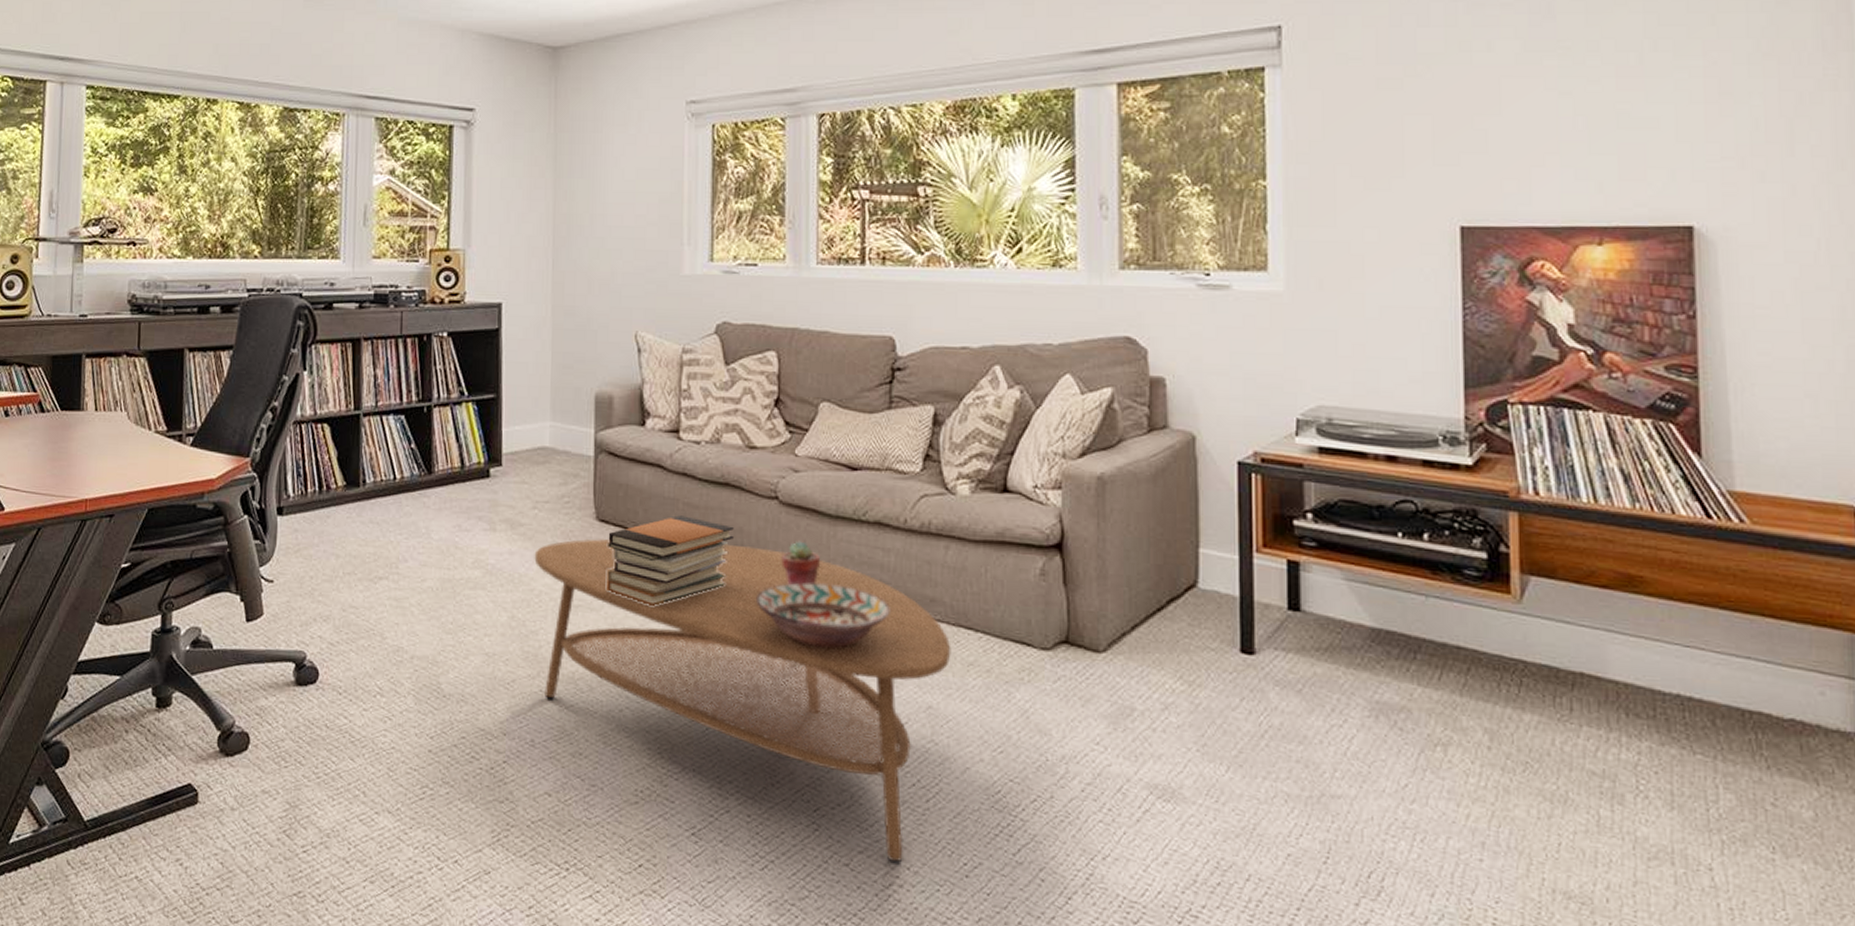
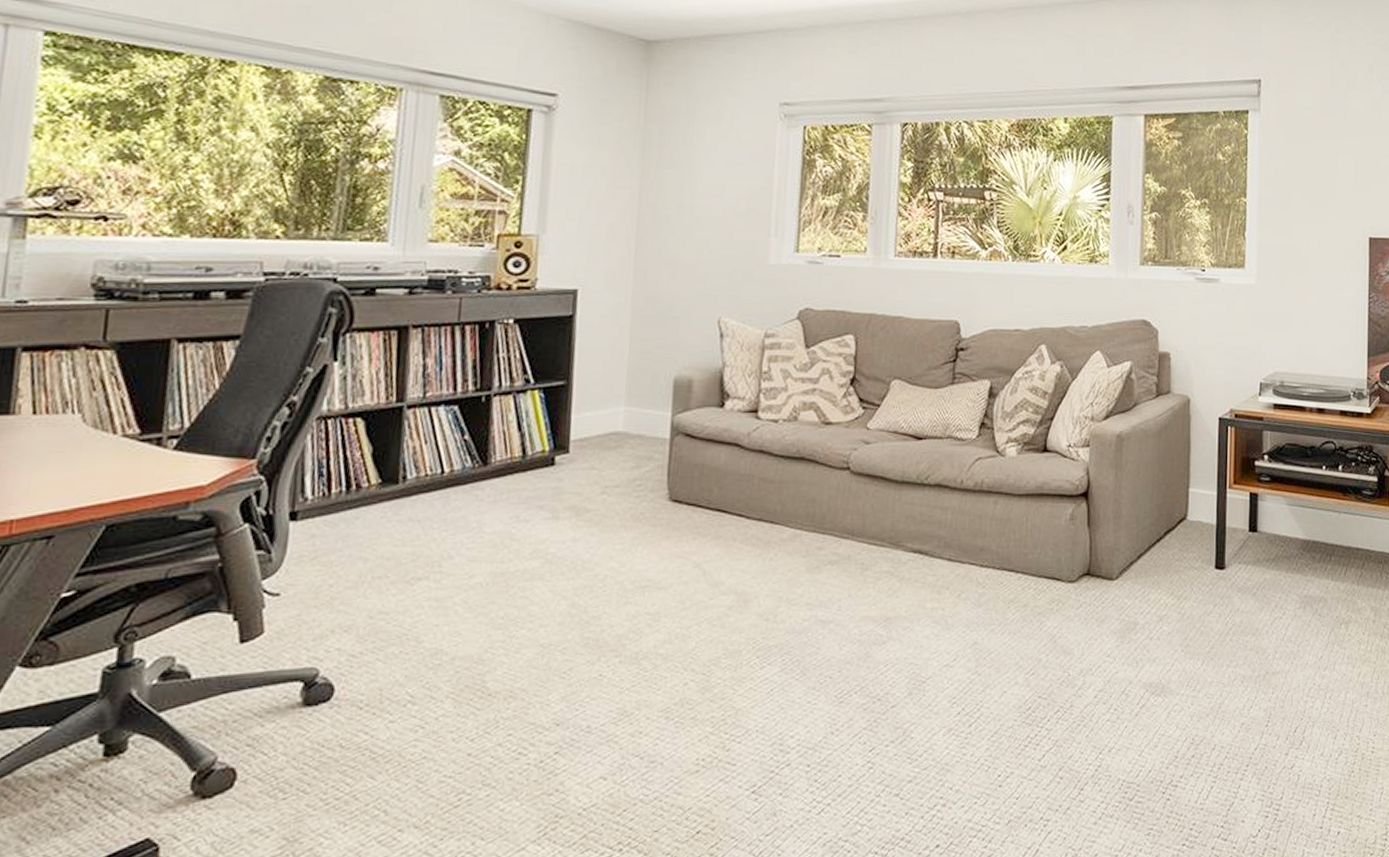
coffee table: present [534,539,951,863] -> none [600,514,996,785]
book stack: present [606,515,734,607] -> none [677,490,807,580]
decorative bowl: present [756,582,890,648] -> none [825,543,946,601]
potted succulent: present [781,541,821,586] -> none [850,506,886,548]

